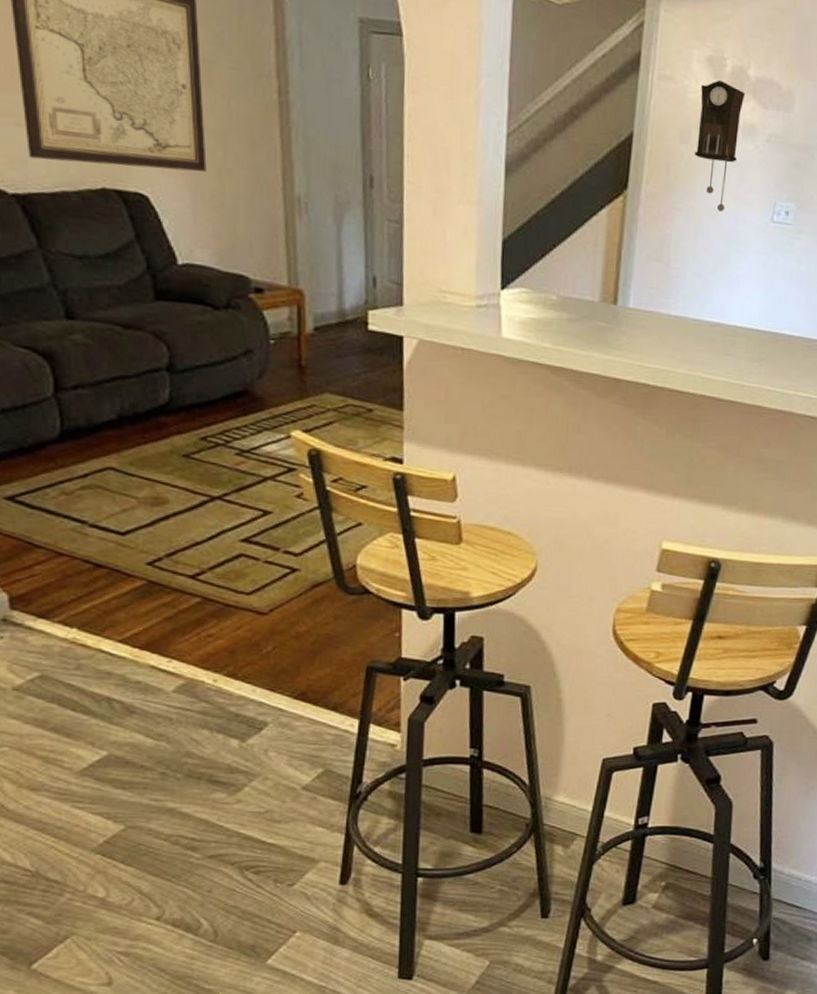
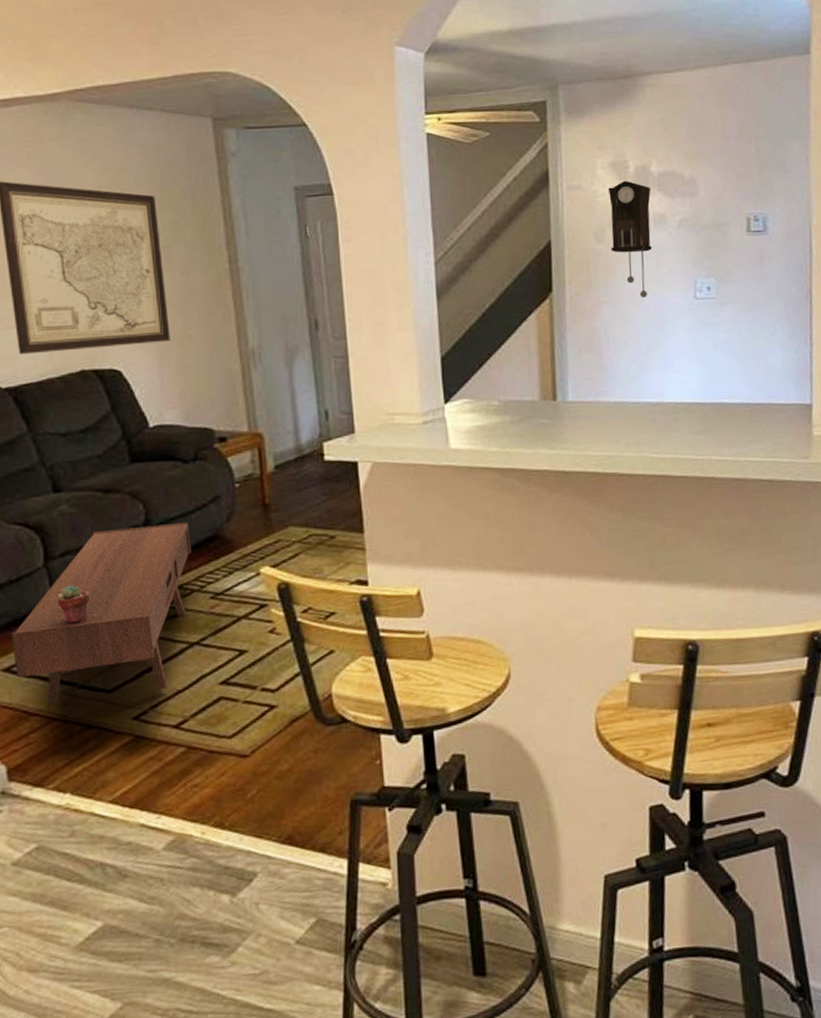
coffee table: none [15,368,218,541] -> present [11,522,191,707]
potted succulent: none [68,420,103,461] -> present [57,585,89,624]

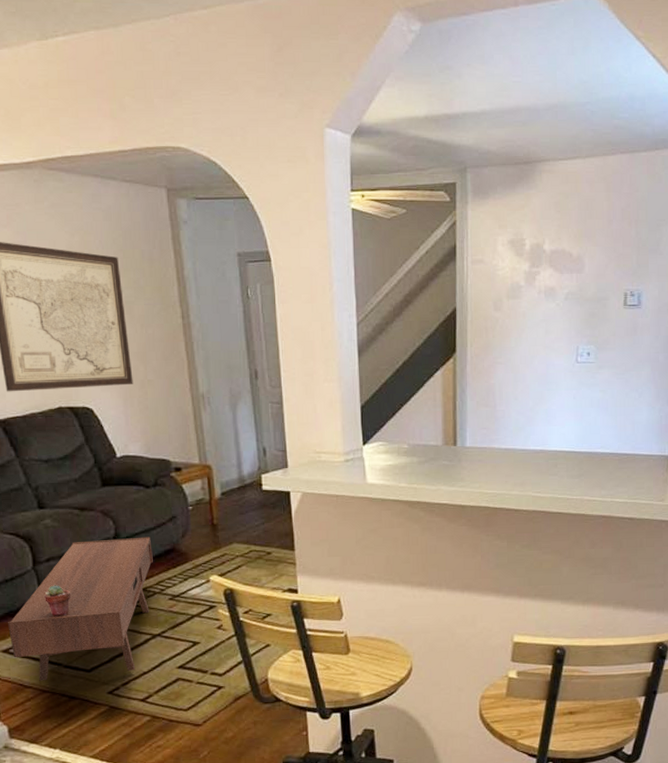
pendulum clock: present [608,180,653,299] -> none [507,256,544,361]

